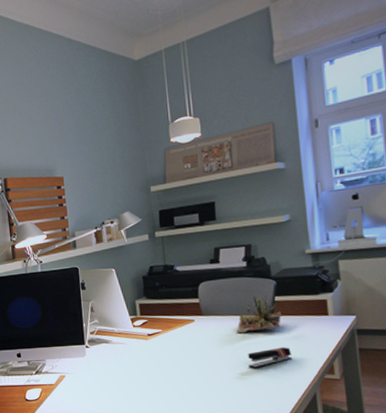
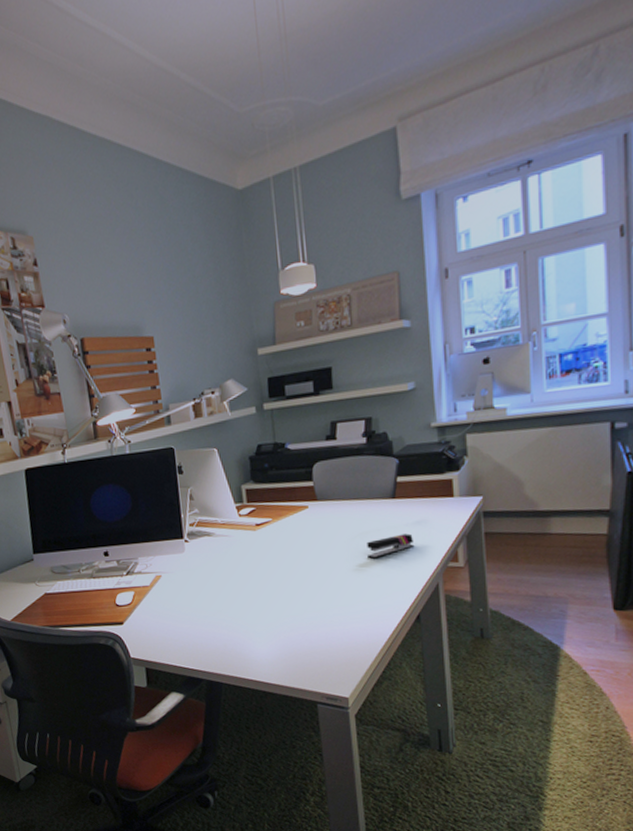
succulent plant: present [236,295,281,334] -> none [355,475,403,520]

